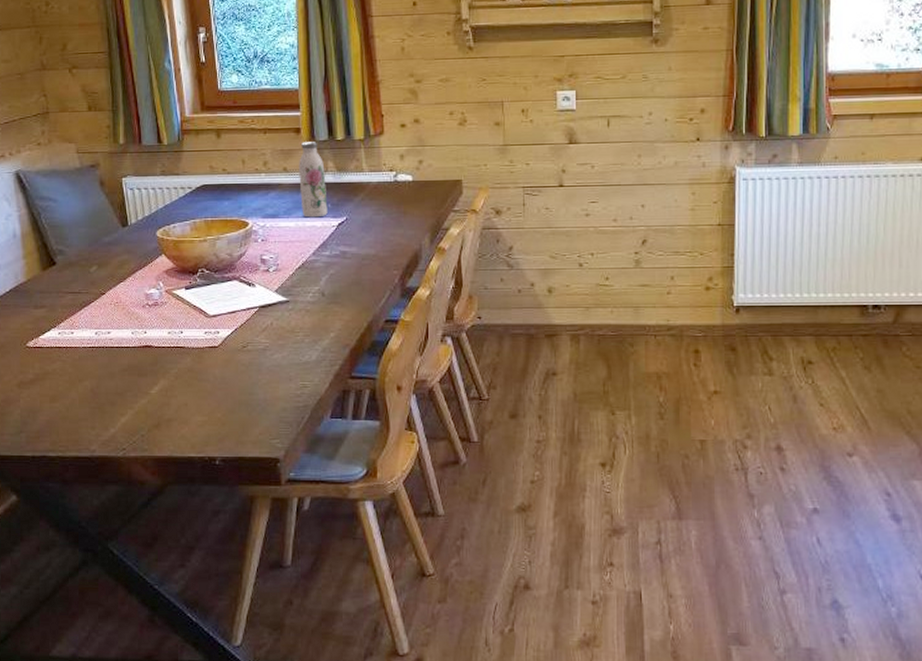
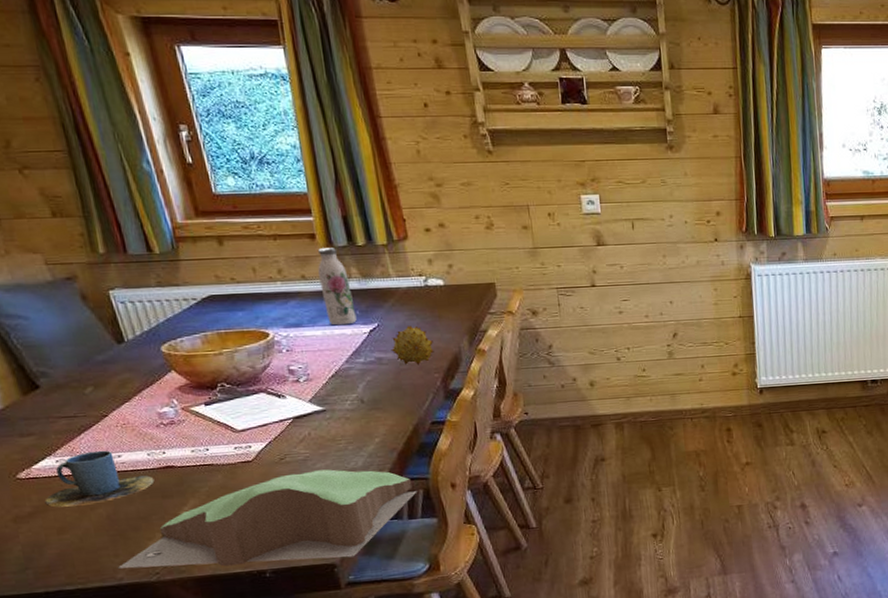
cup: none [44,326,134,377] -> present [44,450,155,507]
napkin: none [93,361,364,453] -> present [118,469,417,569]
fruit: none [355,221,396,261] -> present [391,325,434,365]

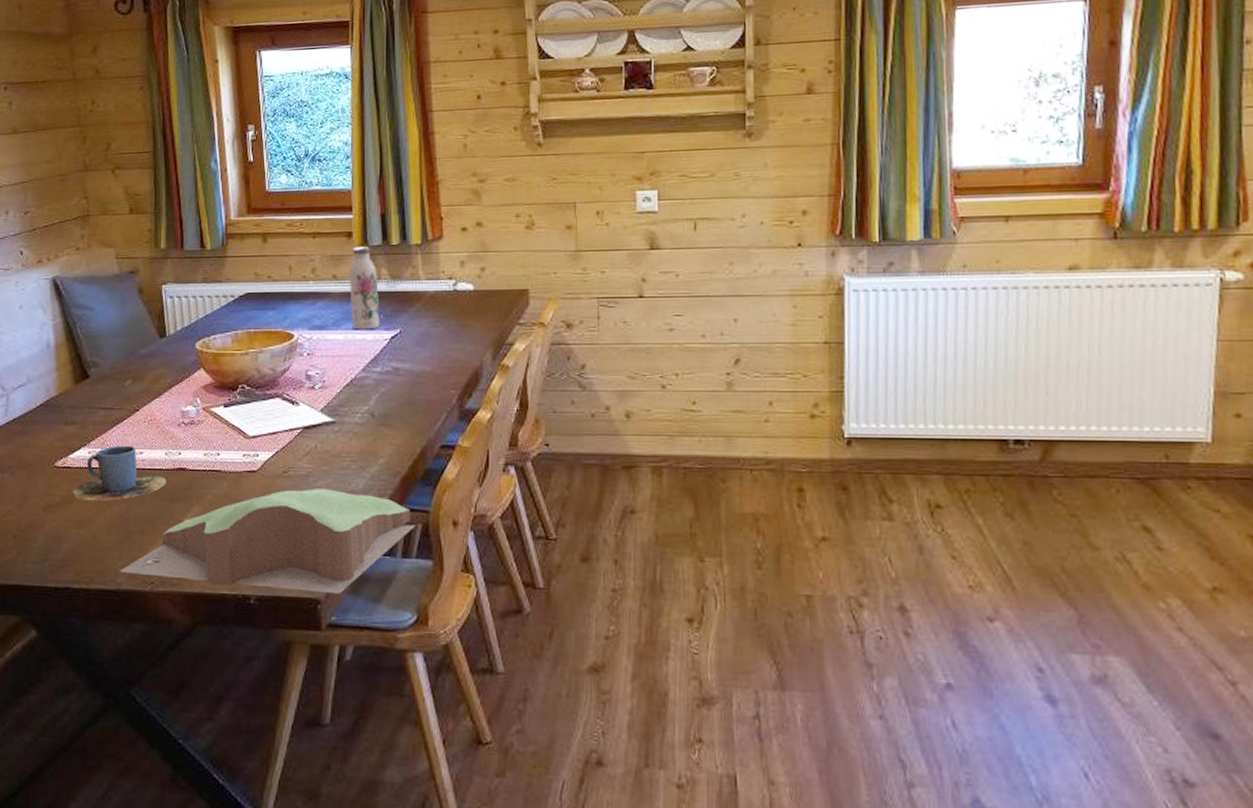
fruit: present [391,325,434,365] -> none [409,334,454,379]

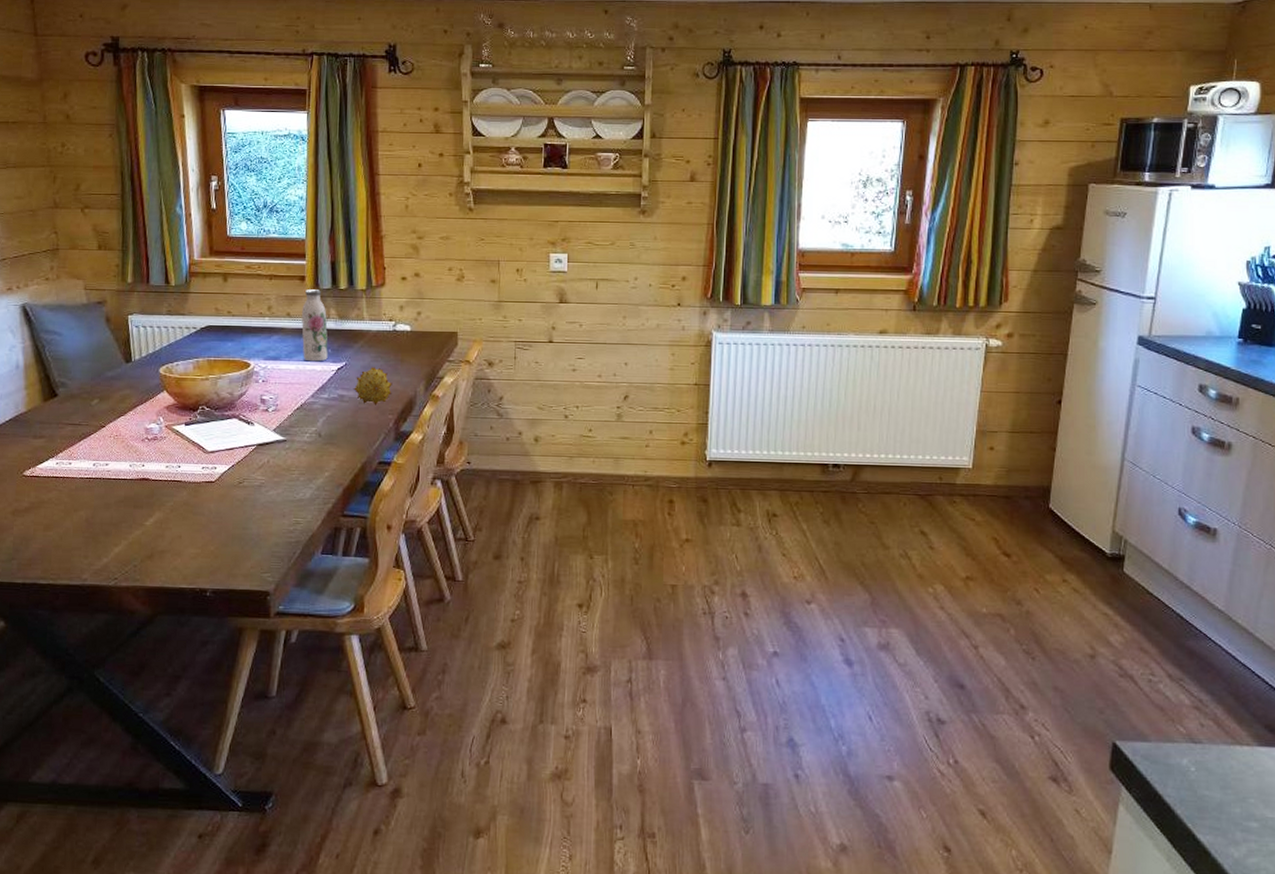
cup: present [72,445,167,501] -> none [40,457,131,506]
napkin: present [120,488,415,594] -> none [85,497,355,587]
fruit: none [409,334,454,379] -> present [353,367,392,405]

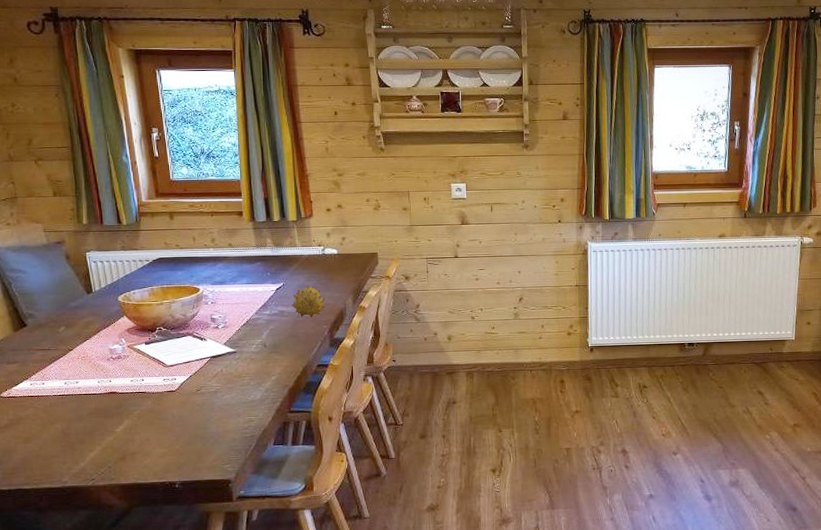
water bottle: present [301,289,328,362] -> none [242,223,267,284]

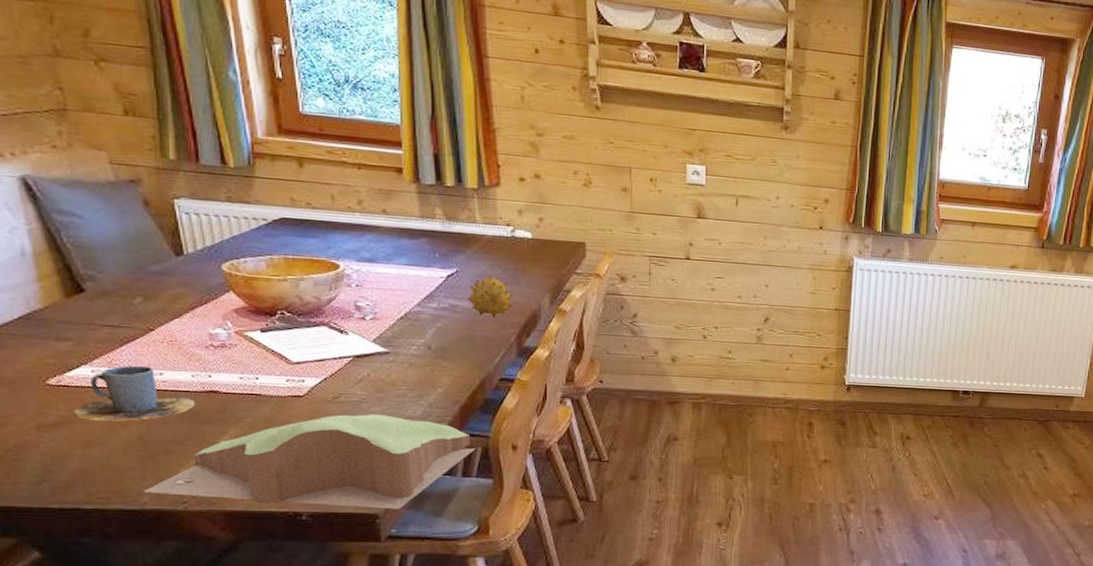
cup: none [18,377,100,421] -> present [73,365,195,421]
napkin: none [65,400,301,477] -> present [144,414,475,510]

